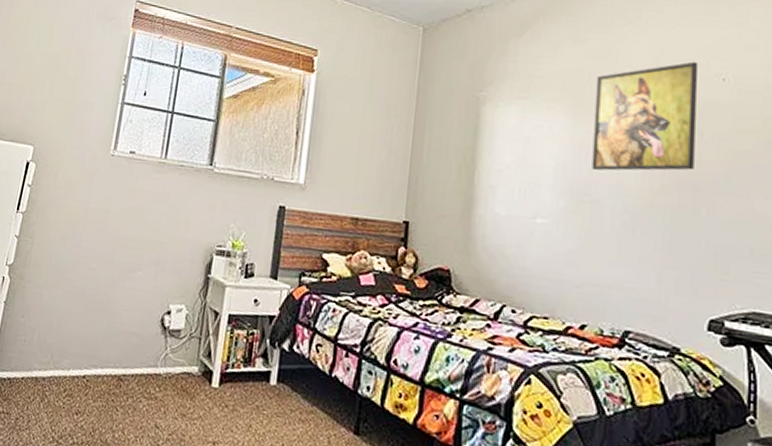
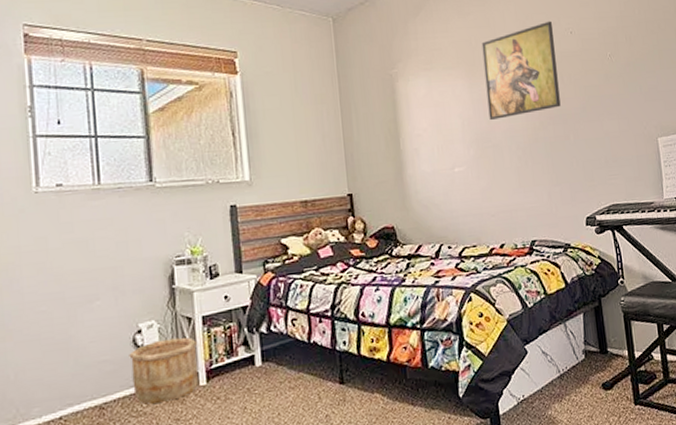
wooden bucket: none [151,326,218,394] -> present [129,337,199,404]

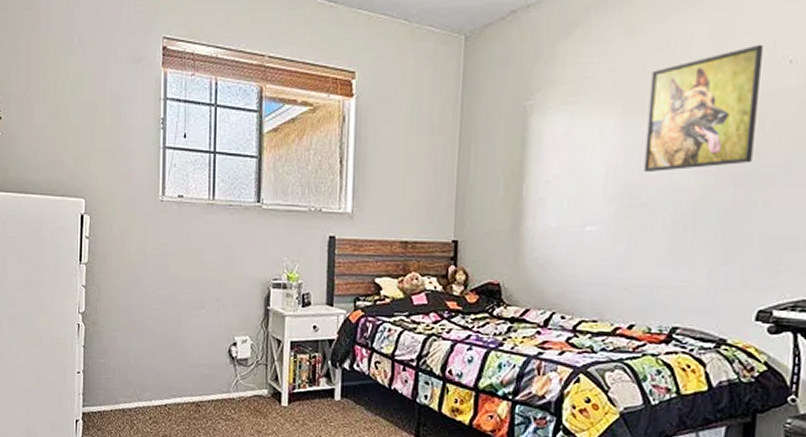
wooden bucket: present [129,337,199,404] -> none [224,355,283,414]

